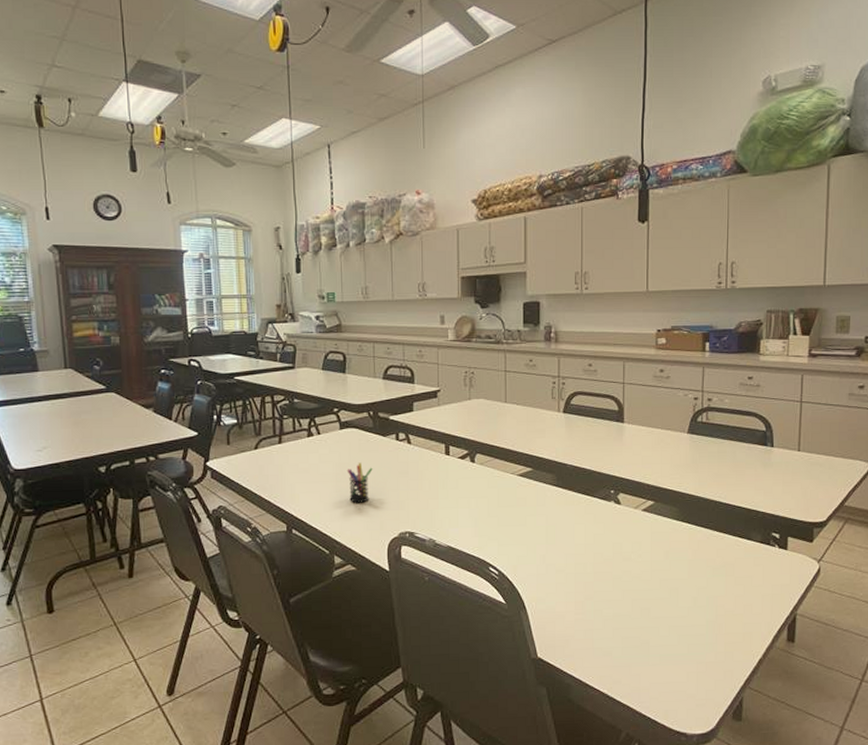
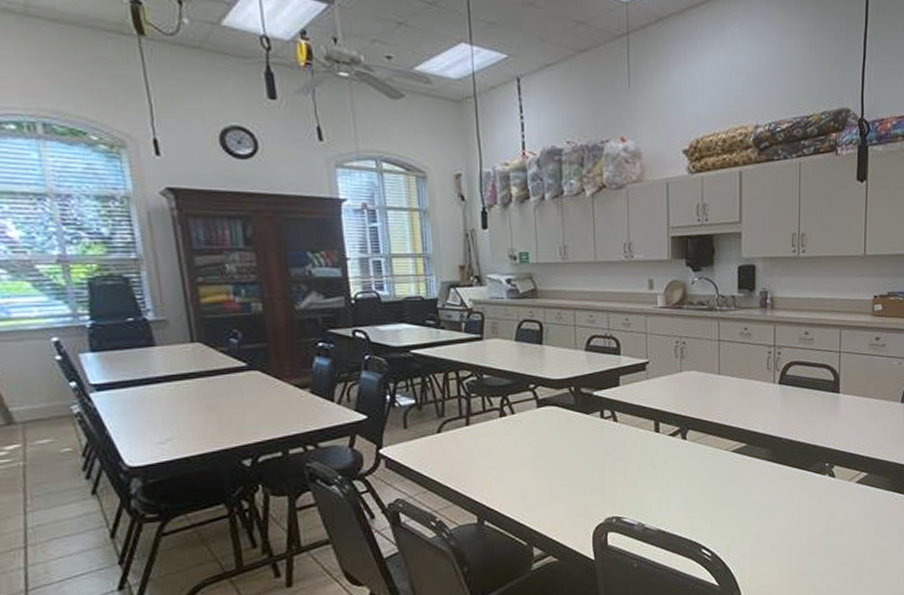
pen holder: present [347,462,373,503] -> none [545,443,575,489]

